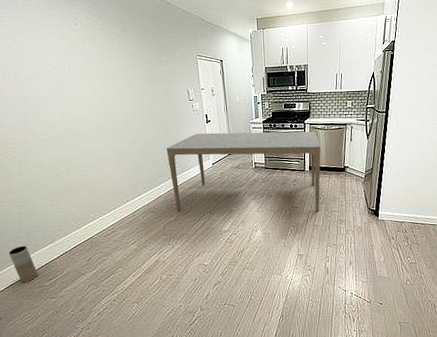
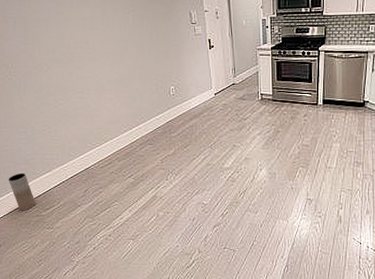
dining table: present [166,131,321,213] -> none [166,59,337,152]

